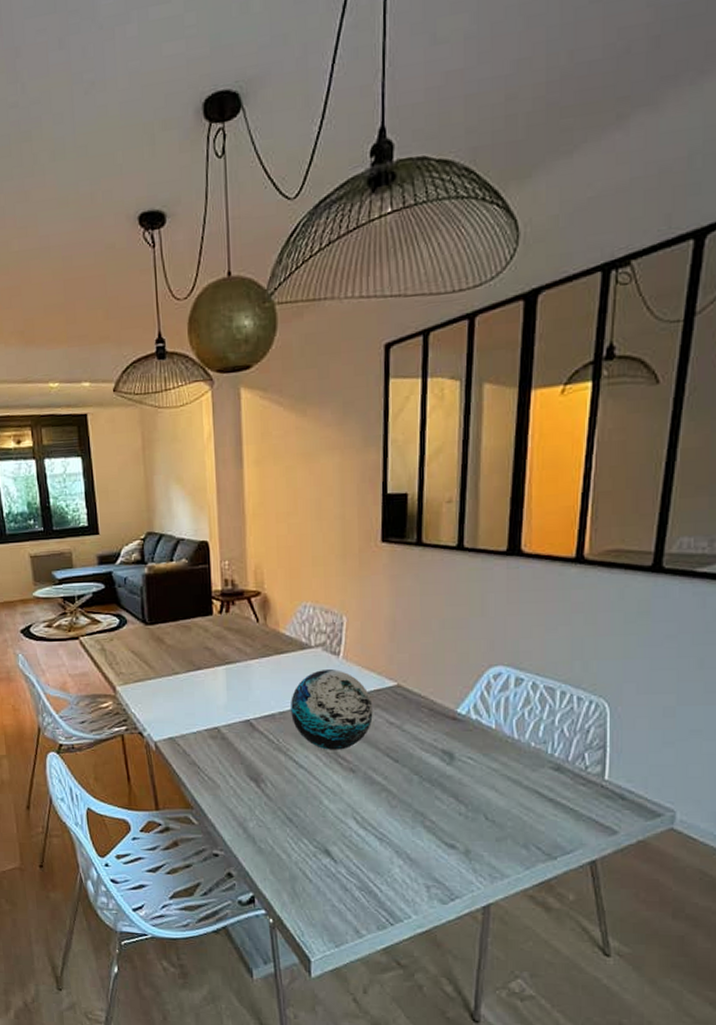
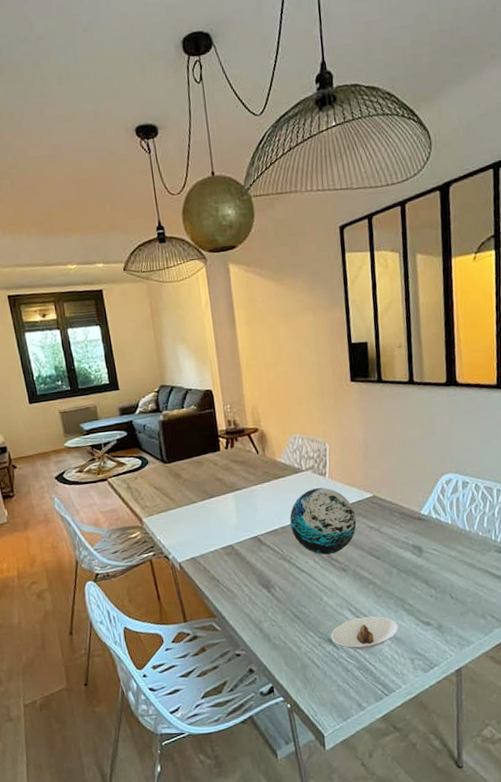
saucer: none [329,829,415,869] -> present [331,616,399,650]

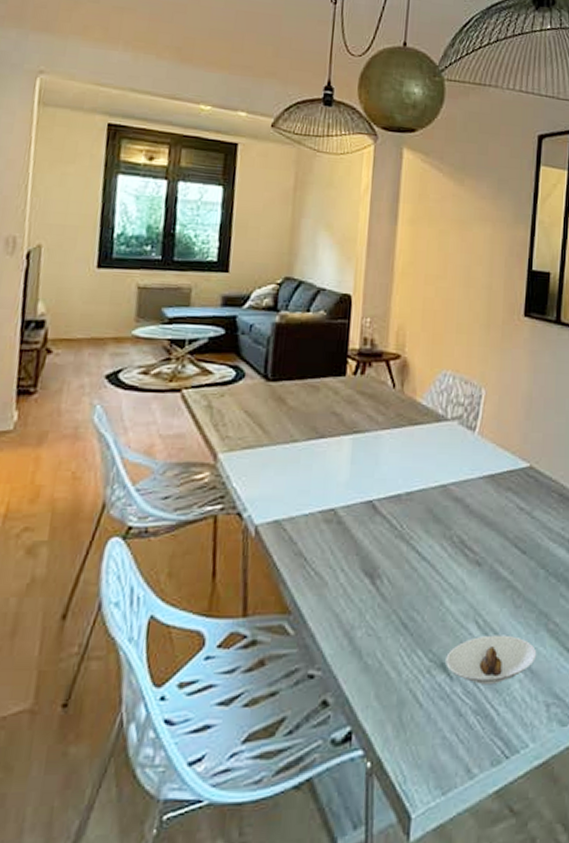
decorative orb: present [290,487,357,555] -> none [419,446,504,539]

